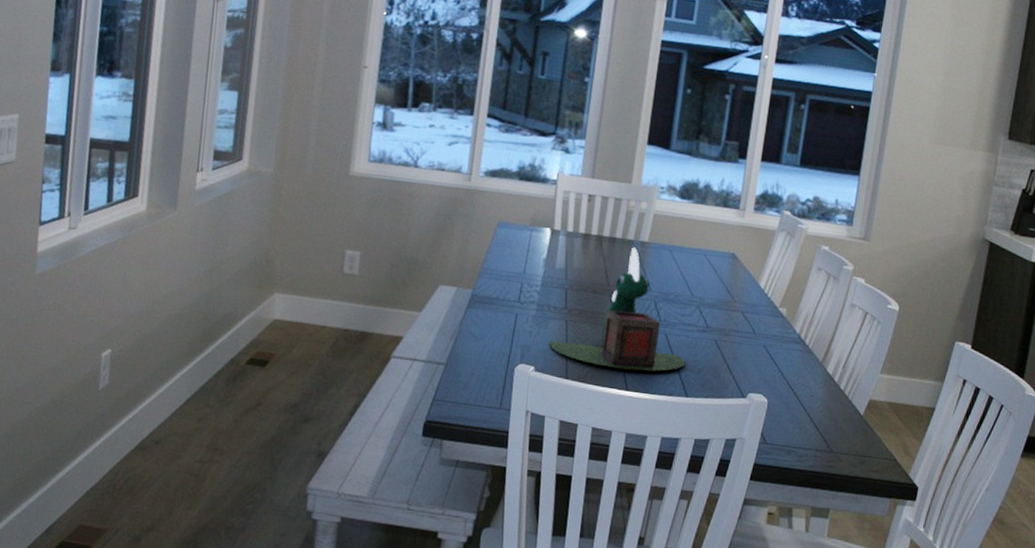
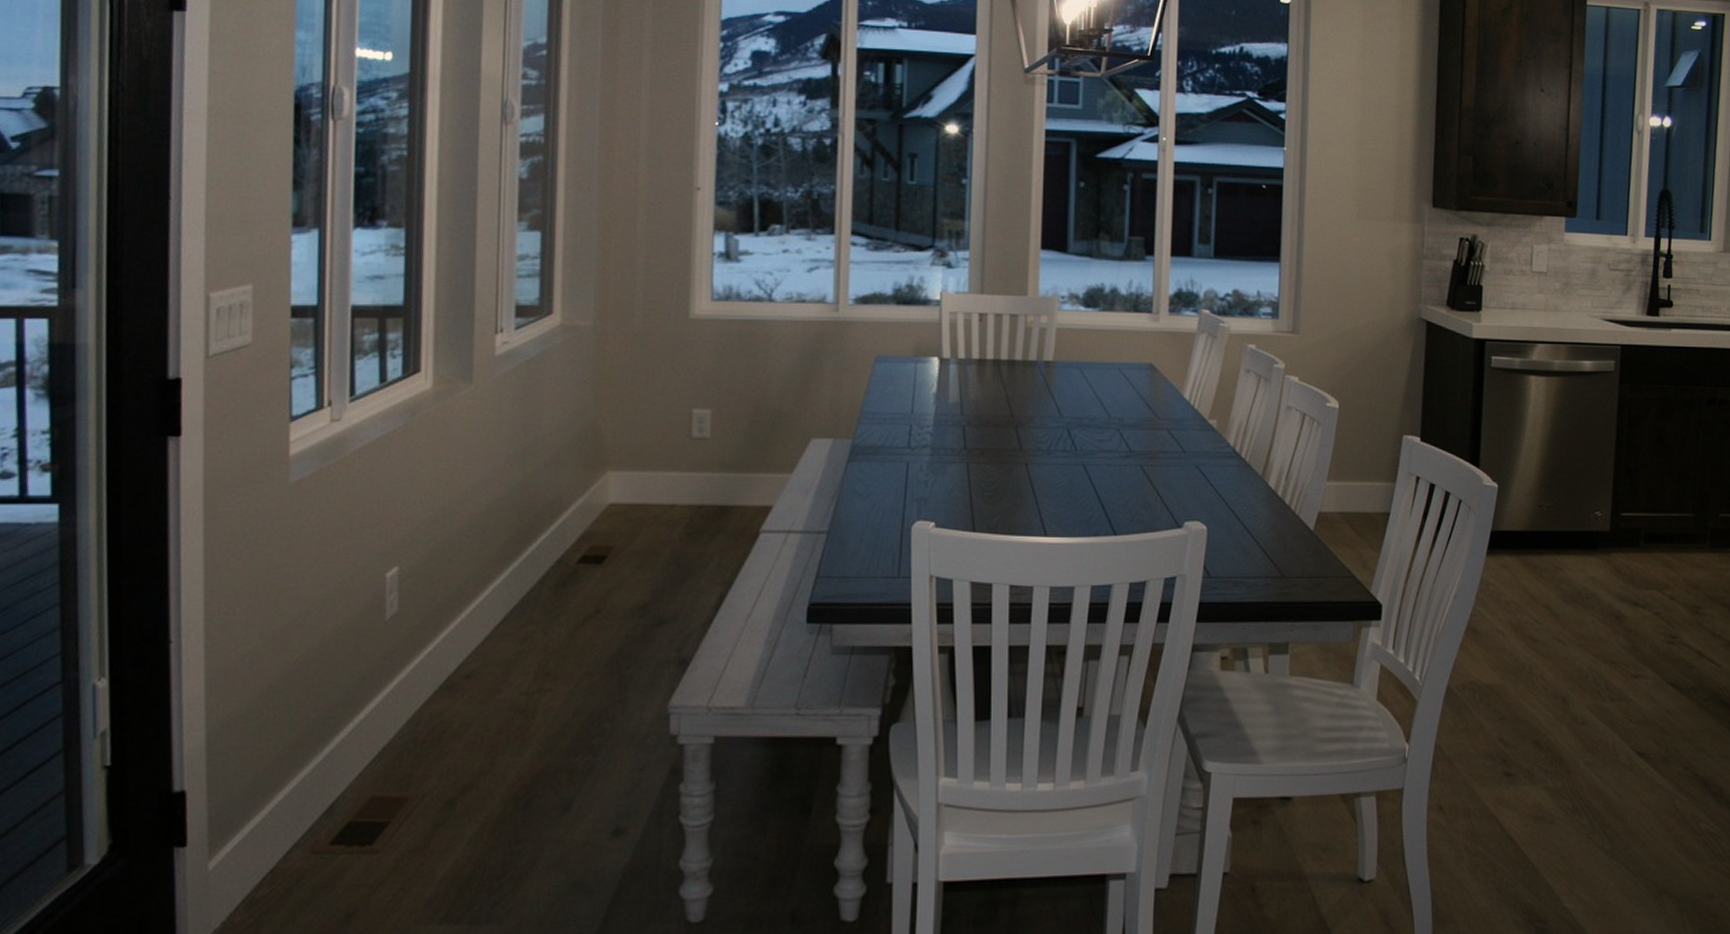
plant pot: present [549,247,686,372] -> none [949,369,1110,512]

